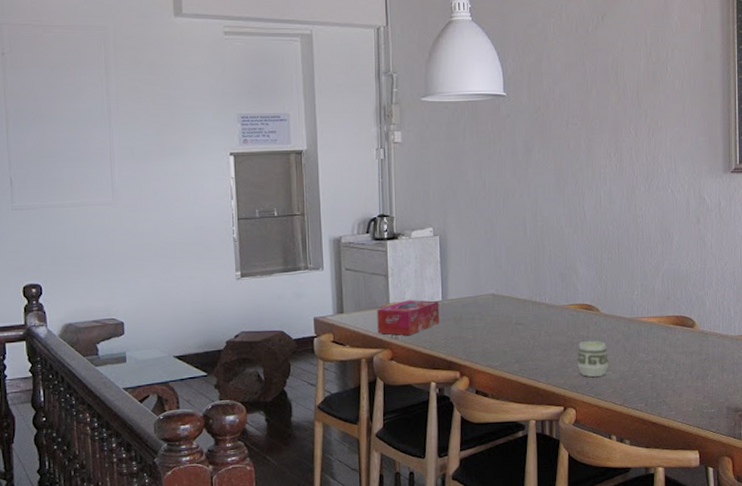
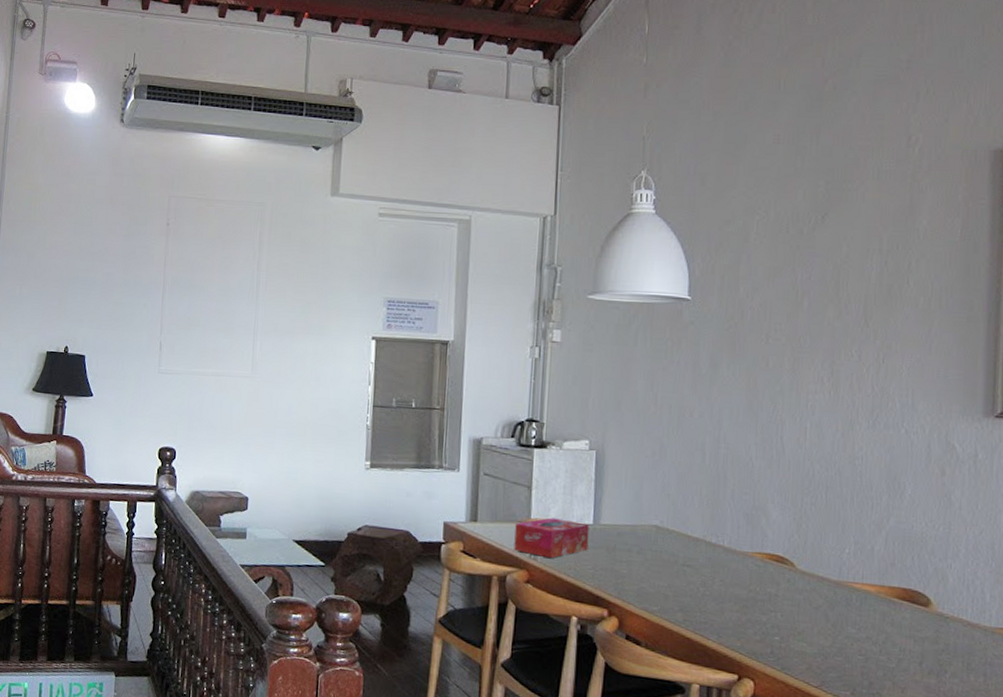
cup: present [577,340,608,378] -> none [760,600,803,648]

